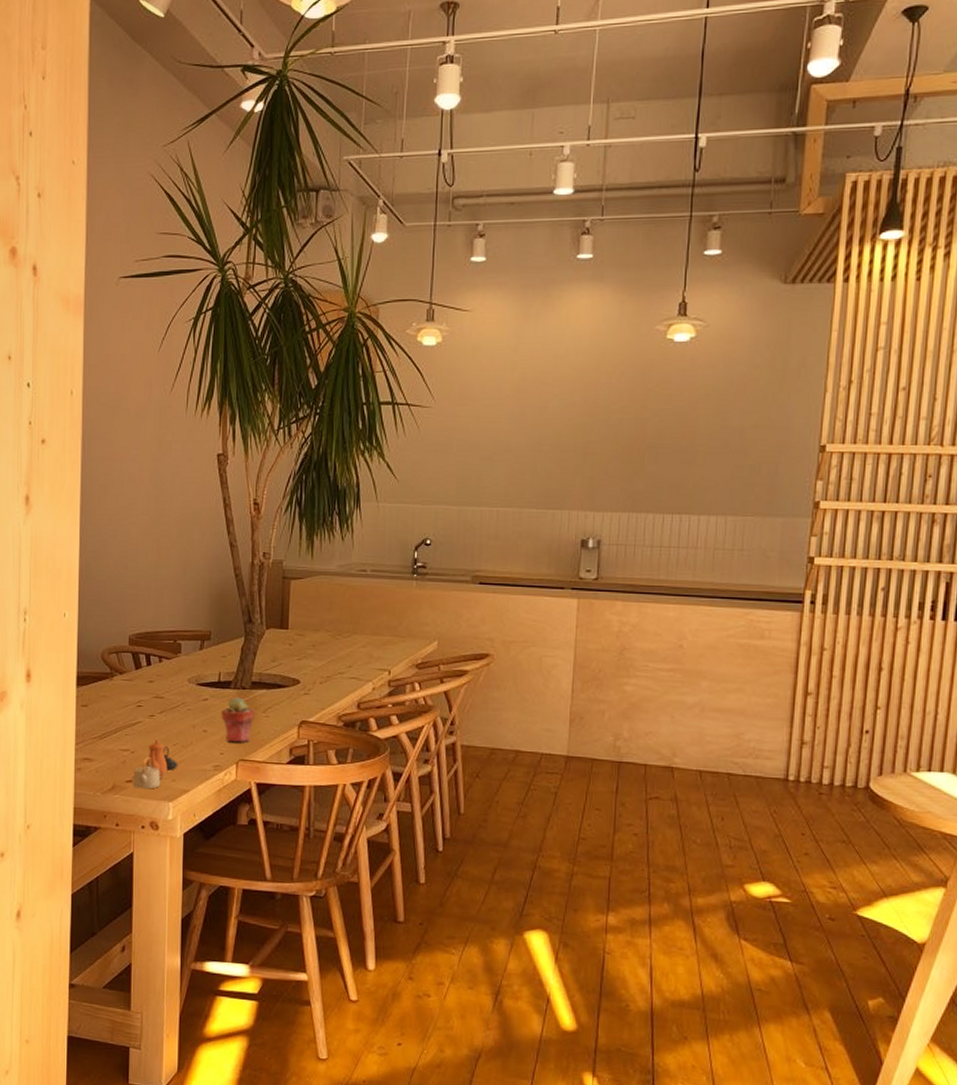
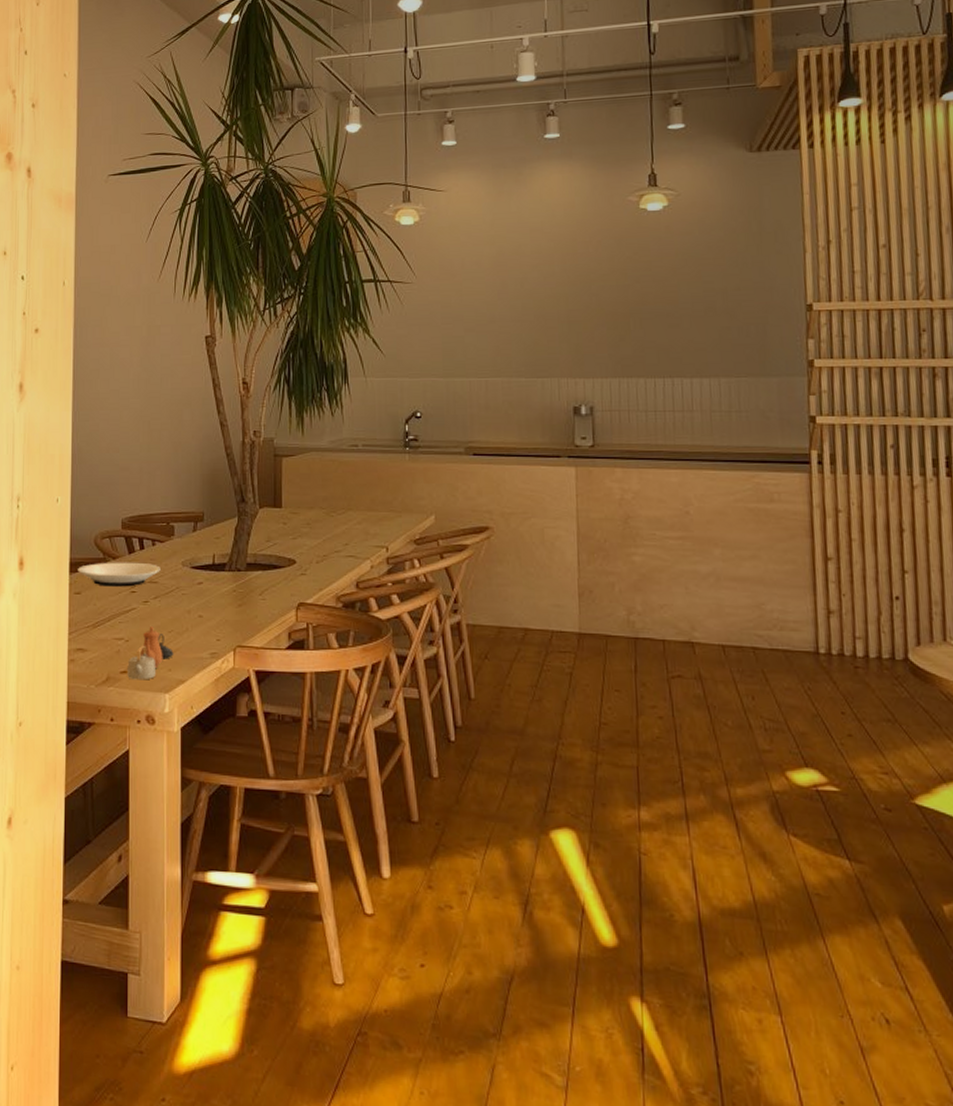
plate: none [85,676,167,701] -> present [78,562,161,587]
potted succulent: present [221,697,255,742] -> none [217,580,251,627]

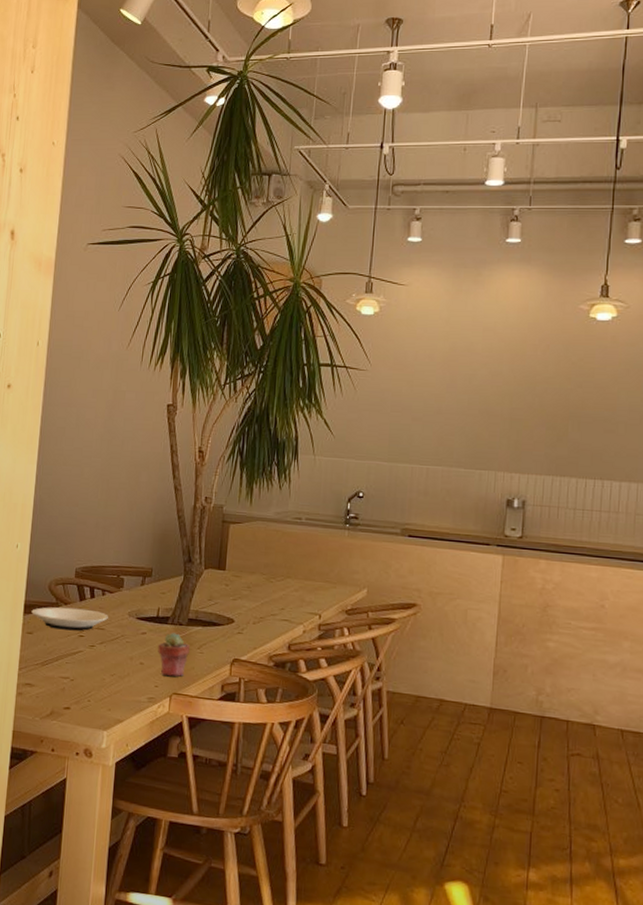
teapot: present [127,627,174,680] -> none [70,669,115,717]
potted succulent: none [217,580,251,627] -> present [158,633,190,677]

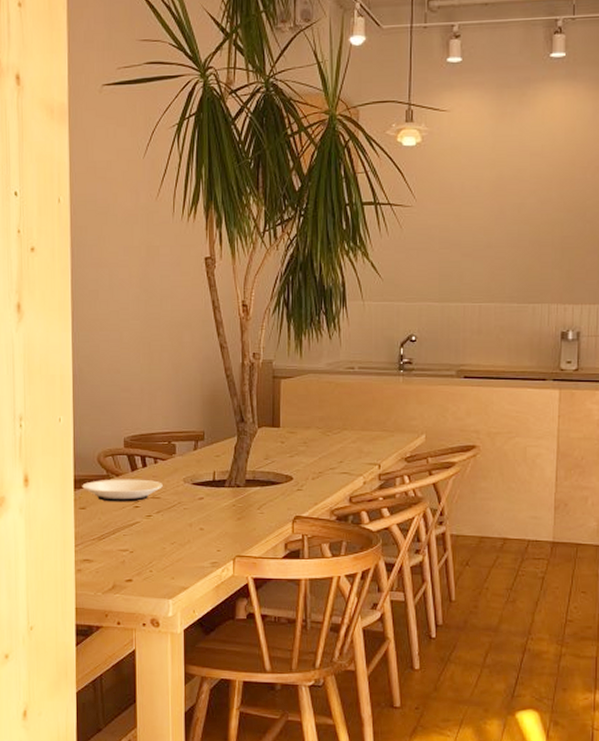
potted succulent: present [158,633,190,677] -> none [217,495,249,539]

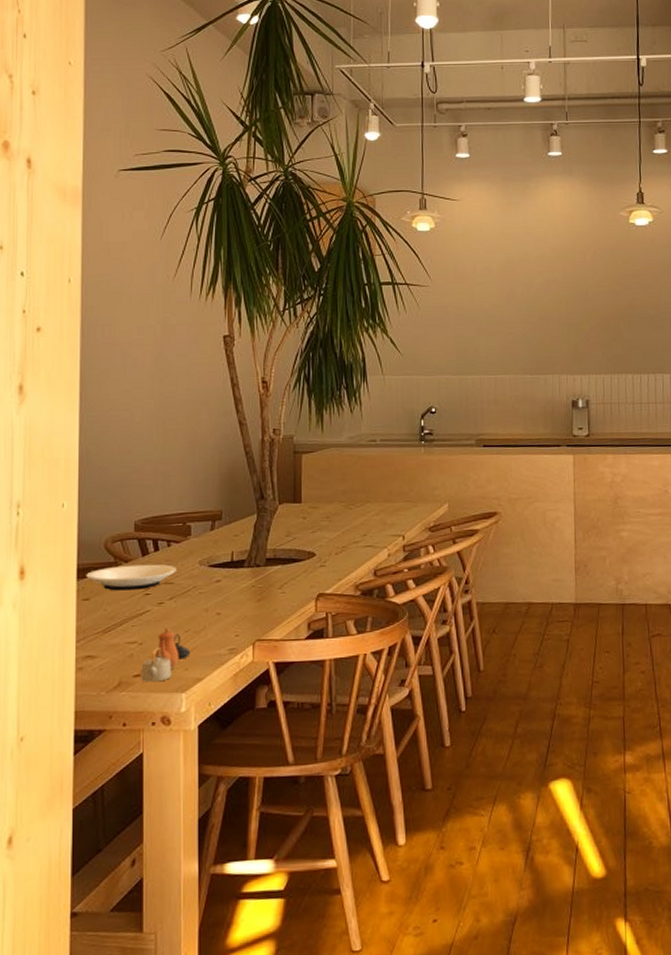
teapot: none [132,539,177,588] -> present [141,627,191,683]

